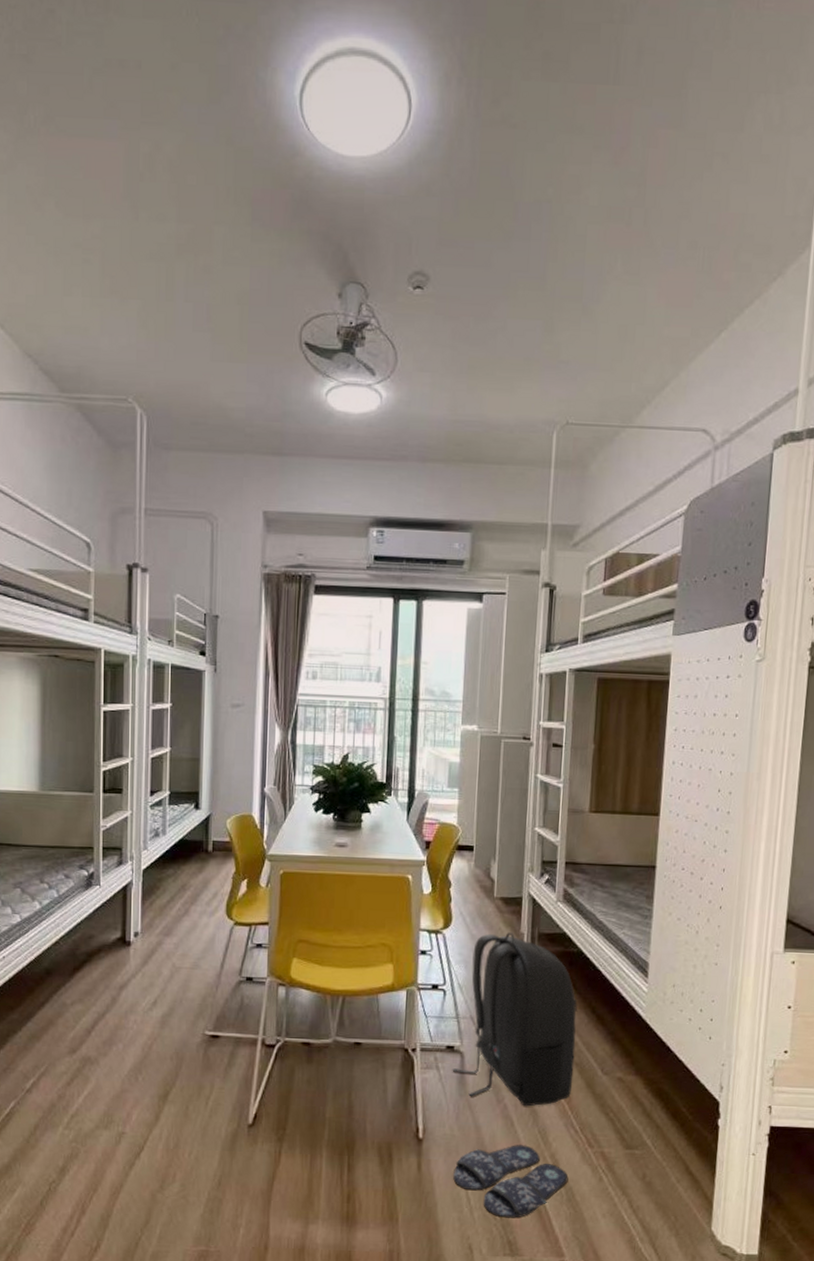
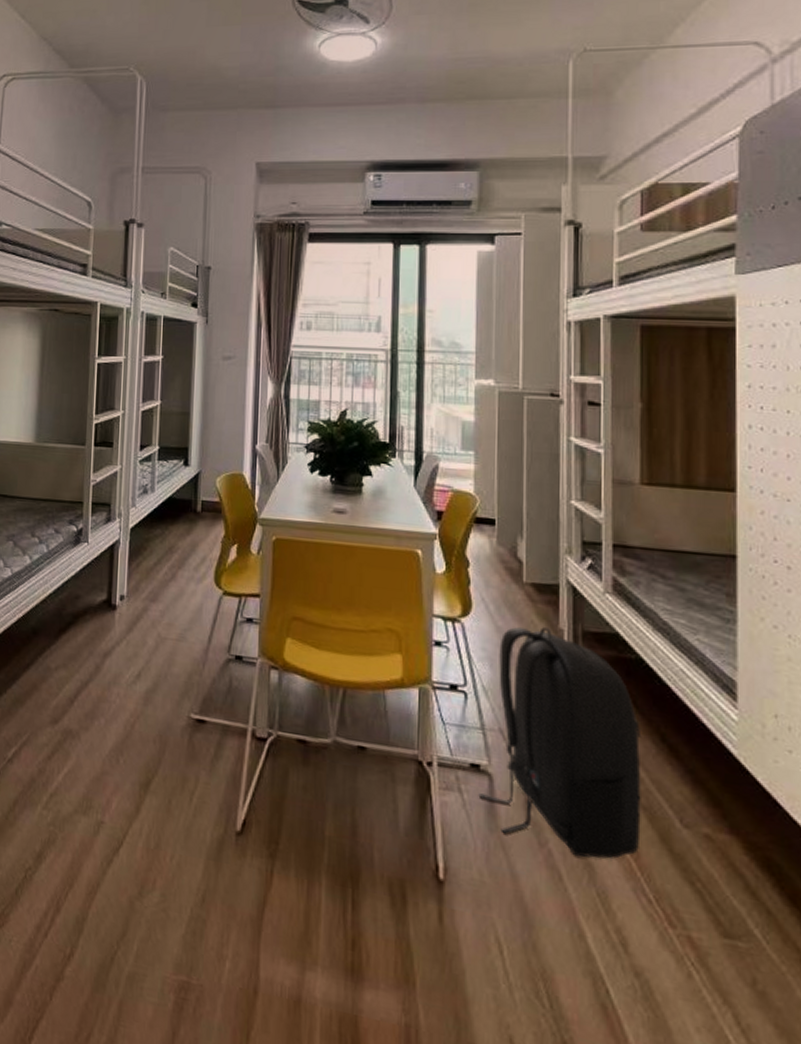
slippers: present [453,1145,569,1218] -> none [485,905,643,1011]

